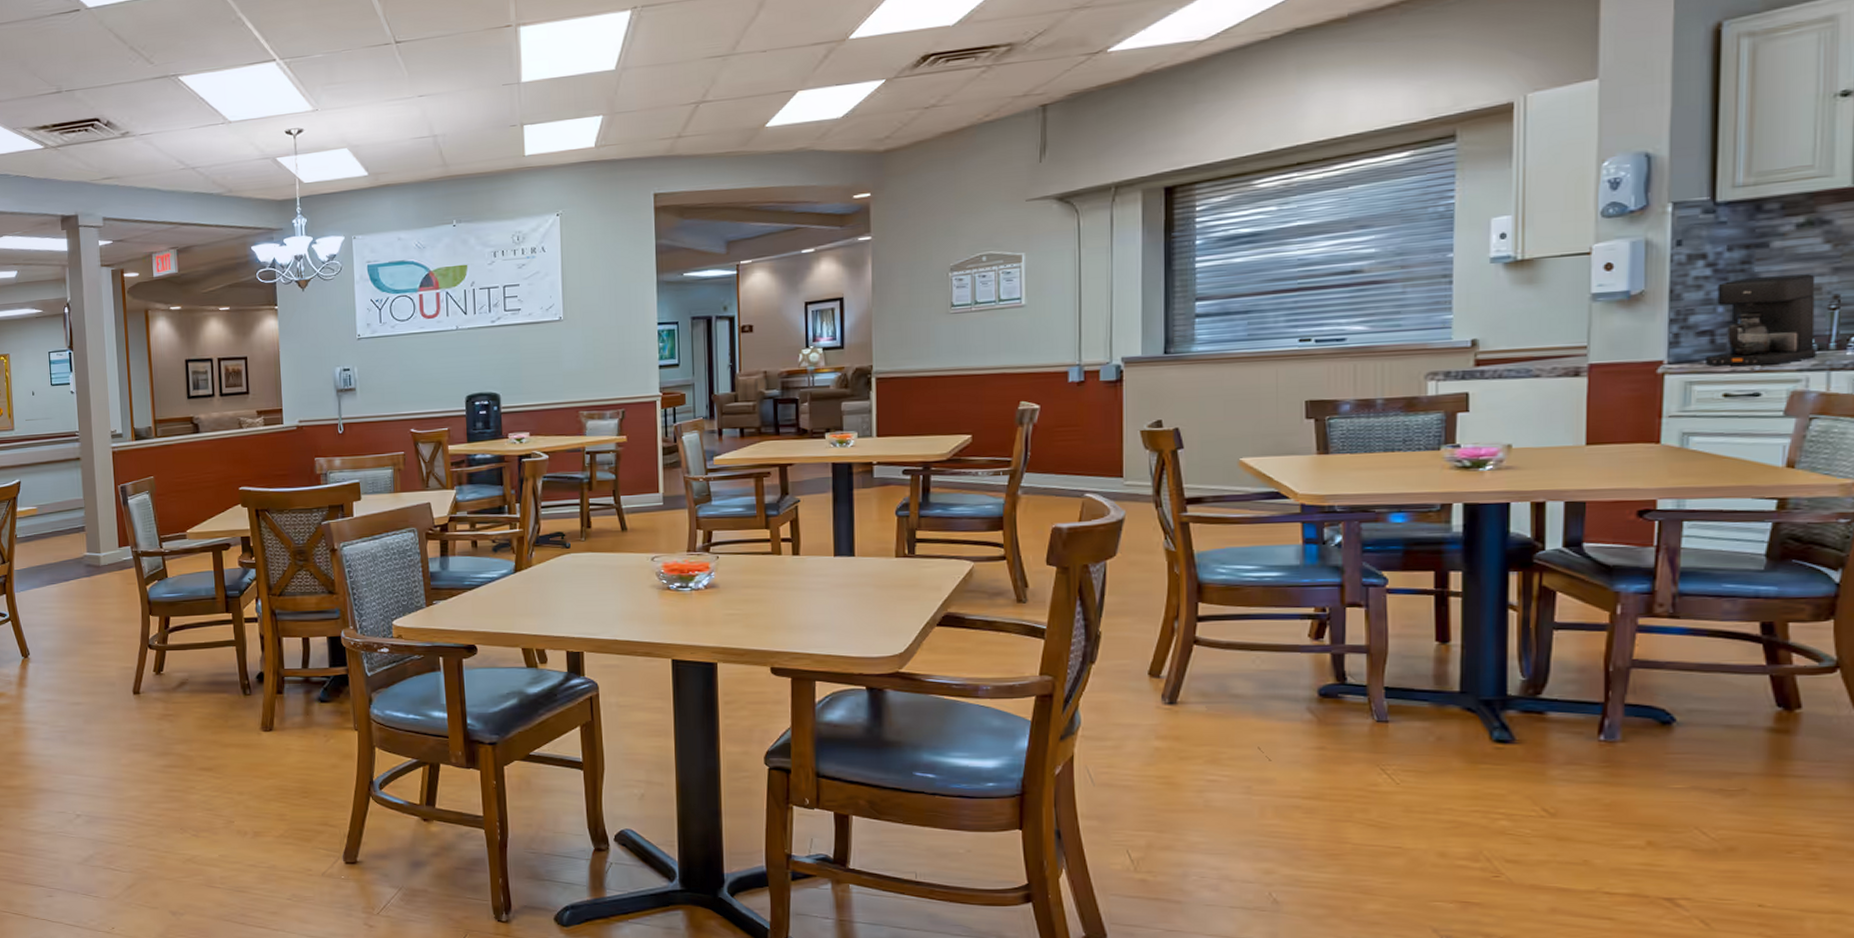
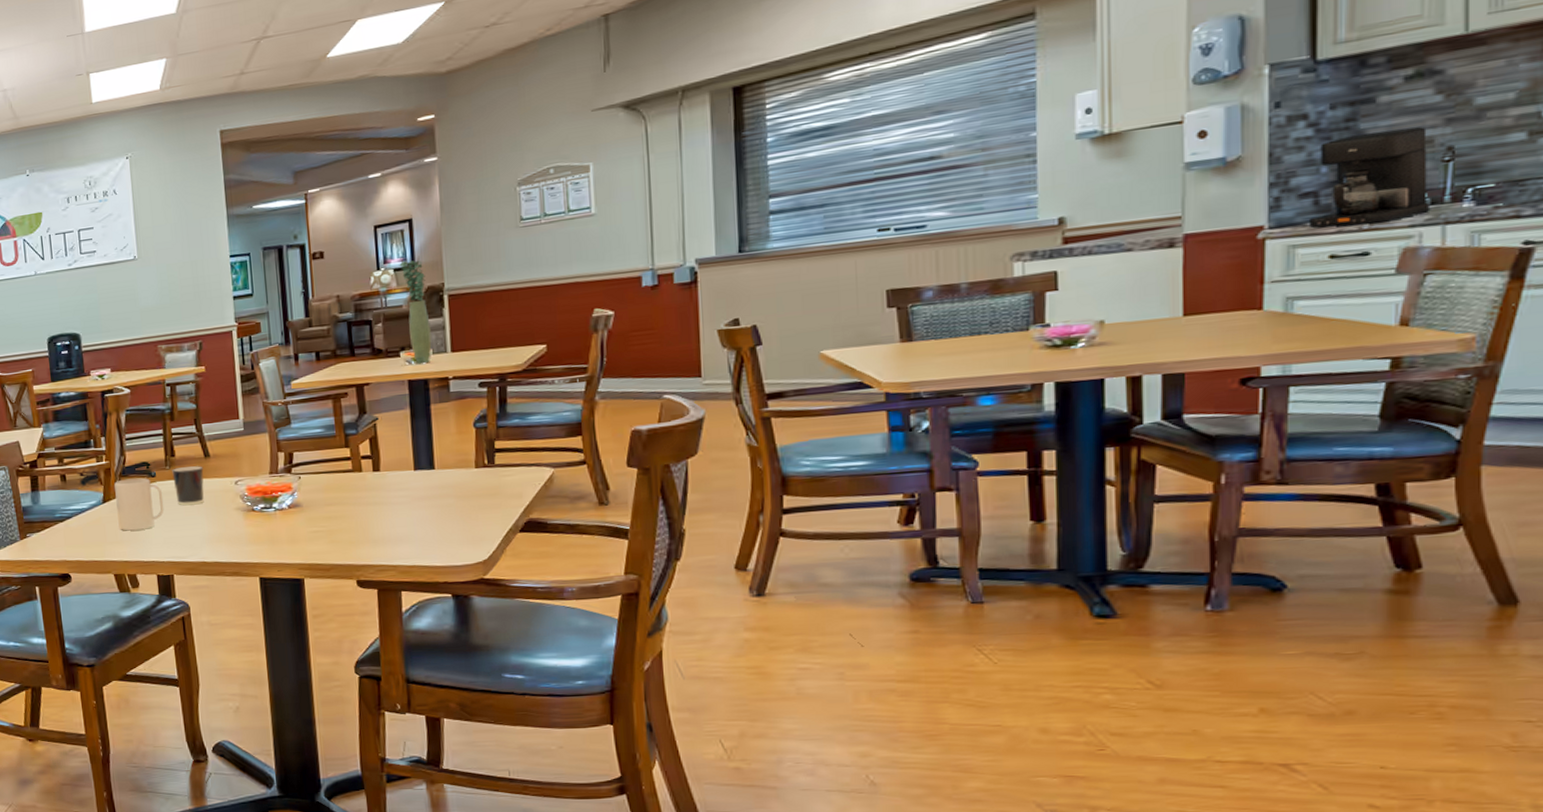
mug: none [527,548,578,603] -> present [114,477,165,531]
mug: none [587,538,620,580] -> present [172,466,204,506]
vase: none [828,336,858,447] -> present [399,256,432,365]

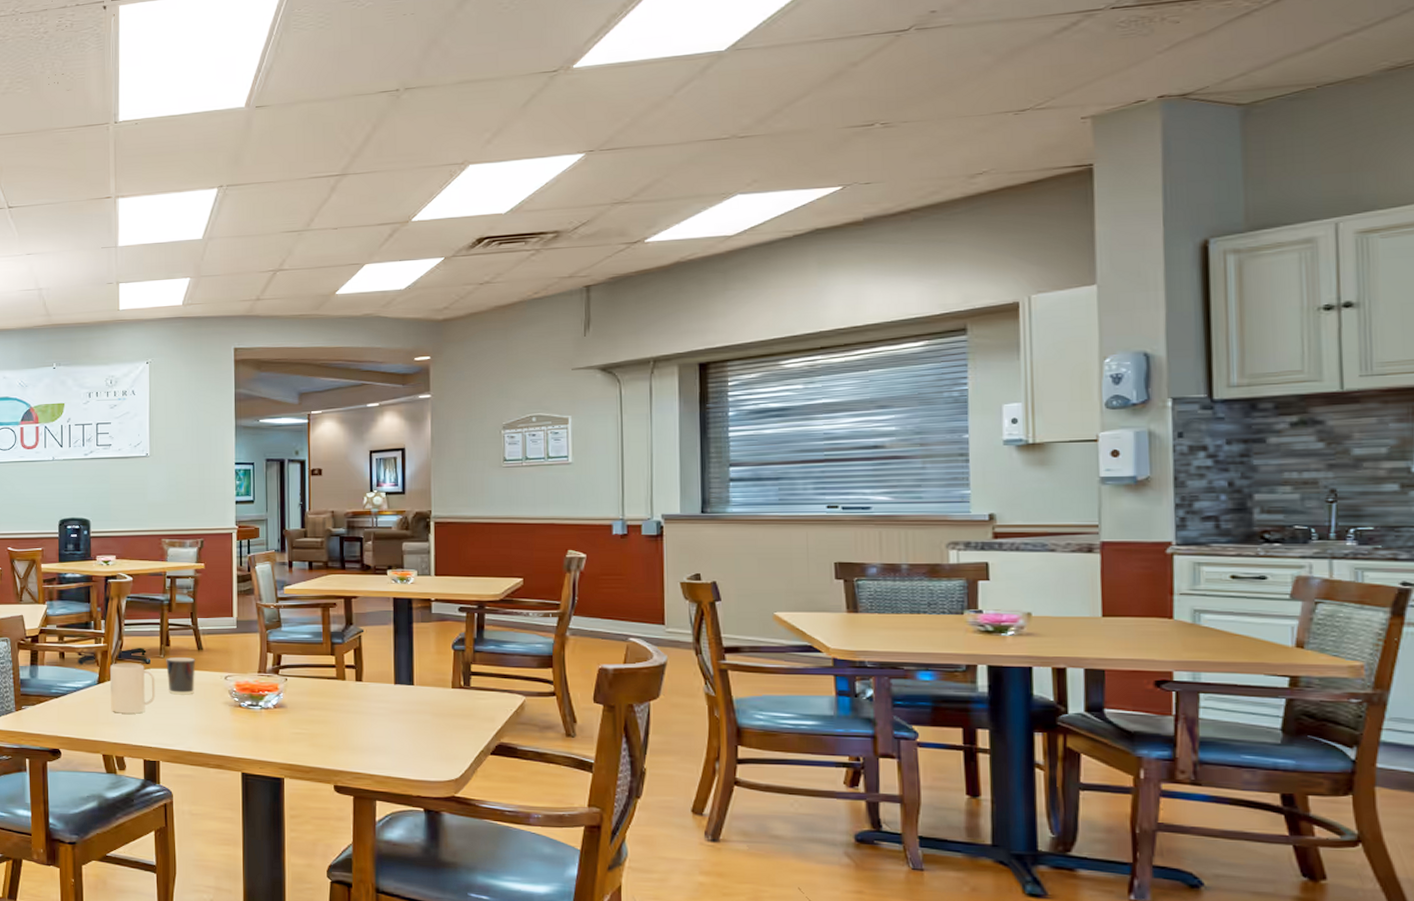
vase: present [399,256,432,365] -> none [391,482,417,584]
coffee maker: present [1310,127,1429,228] -> none [1212,469,1317,552]

